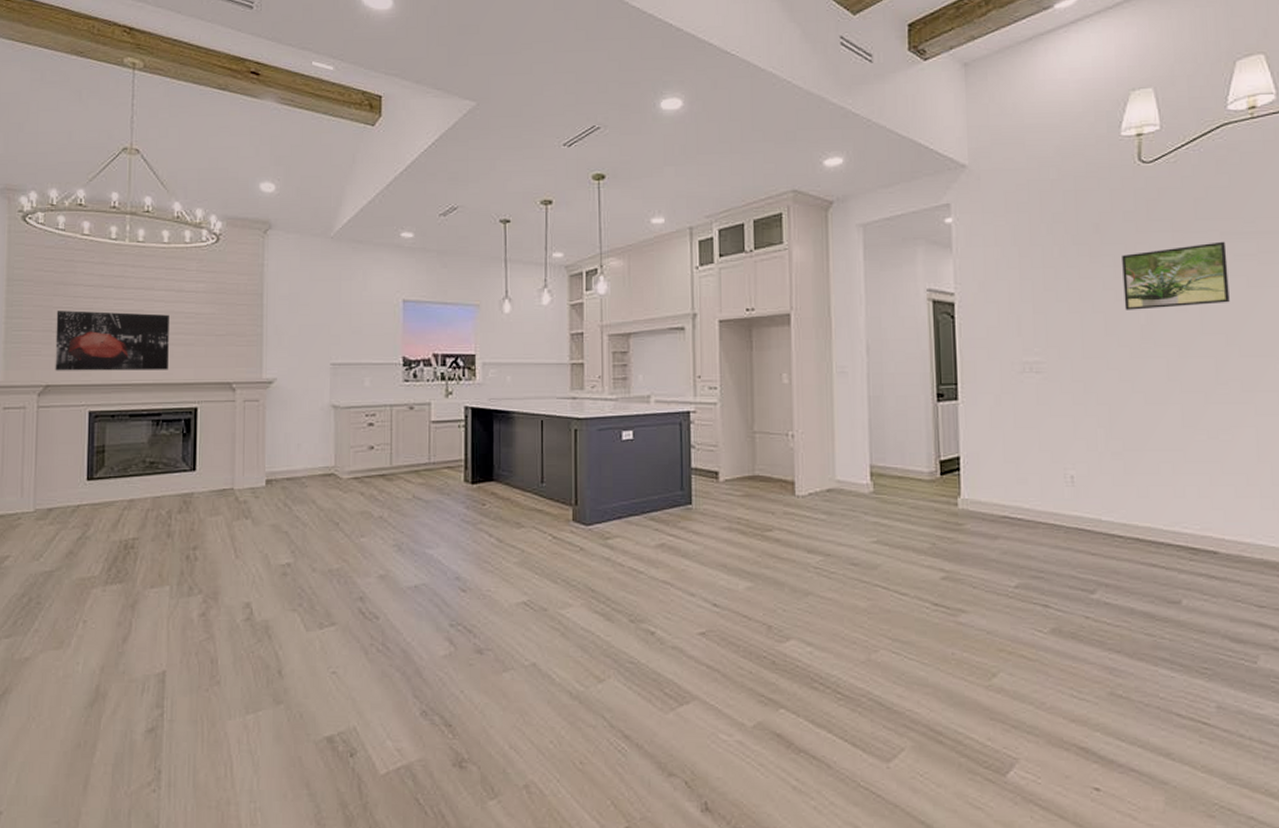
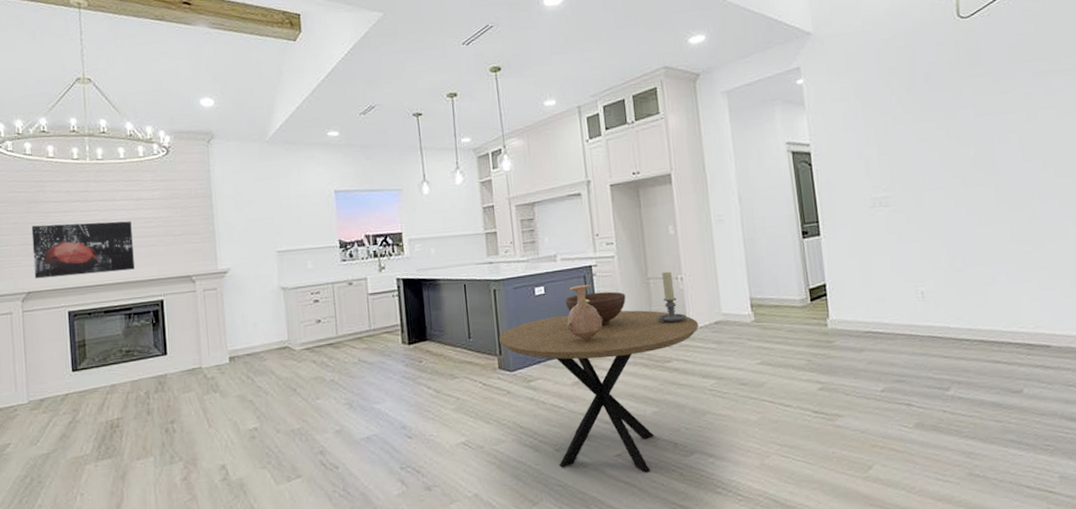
dining table: none [576,466,809,657] -> present [499,310,699,473]
vase: none [655,433,698,498] -> present [566,285,604,341]
fruit bowl: none [656,443,726,481] -> present [565,291,626,325]
candle holder: none [761,426,795,485] -> present [657,271,687,324]
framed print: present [1122,241,1230,310] -> none [950,80,1044,146]

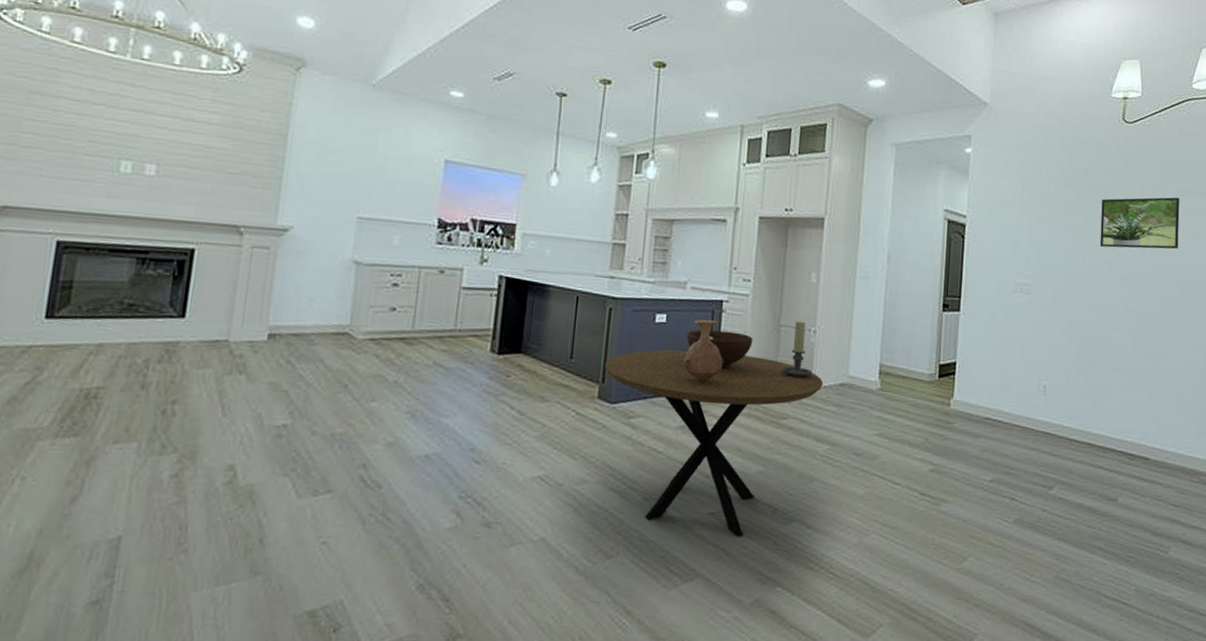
wall art: present [31,221,135,279] -> none [17,123,172,205]
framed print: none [950,80,1044,146] -> present [1099,197,1180,249]

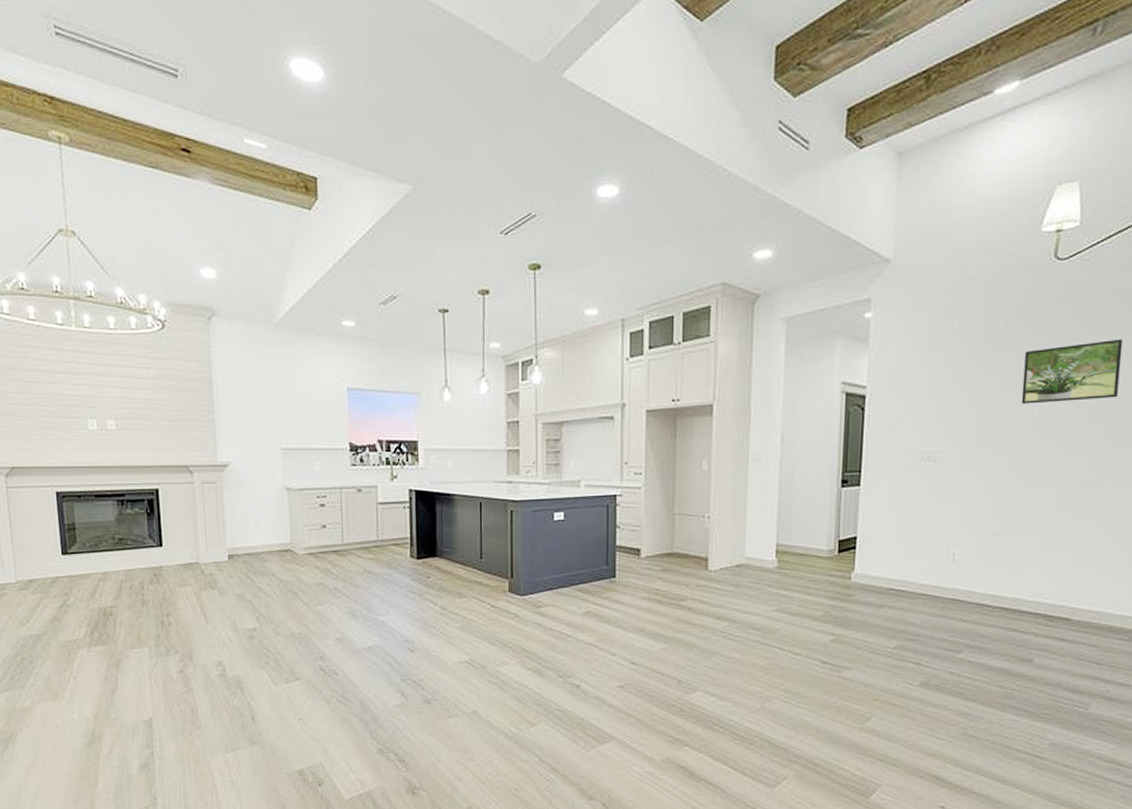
dining table: present [605,349,824,537] -> none [512,544,720,705]
vase: present [682,320,725,383] -> none [583,515,622,572]
fruit bowl: present [686,330,753,368] -> none [584,524,648,557]
candle holder: present [782,321,813,378] -> none [678,508,709,561]

